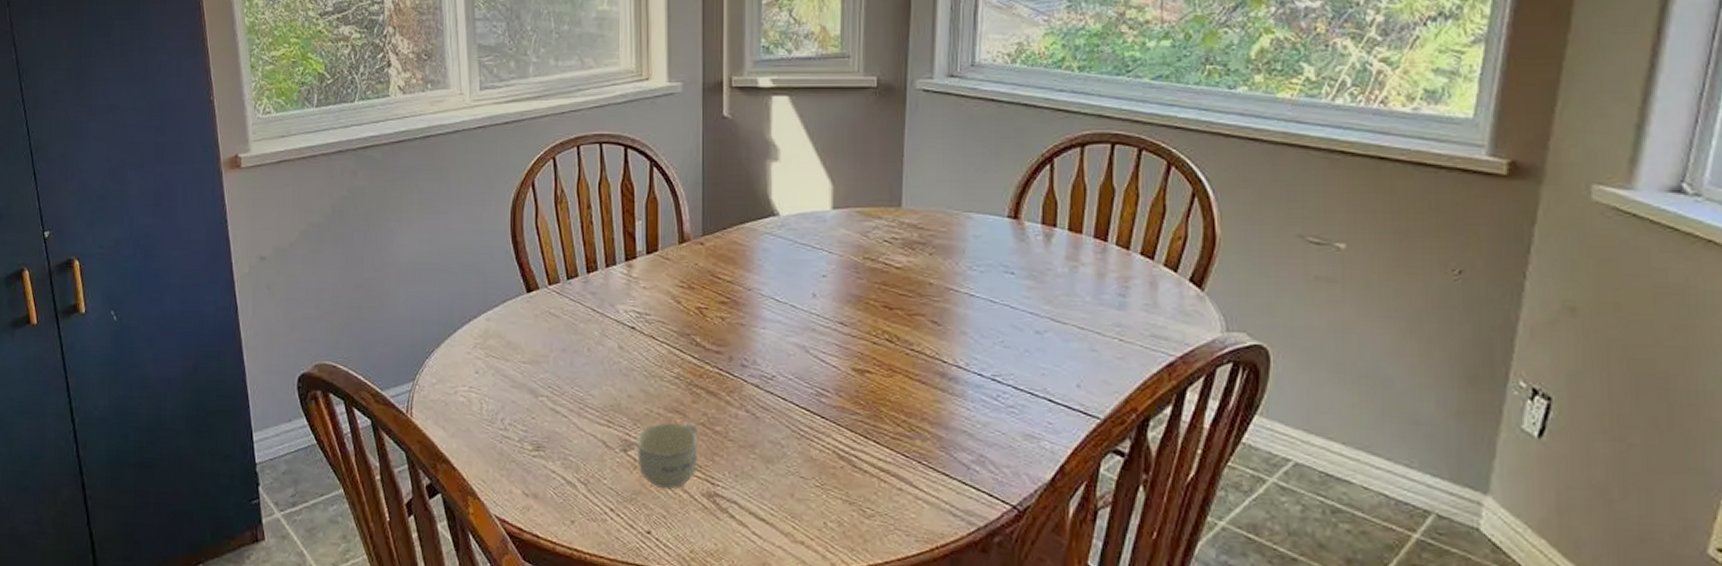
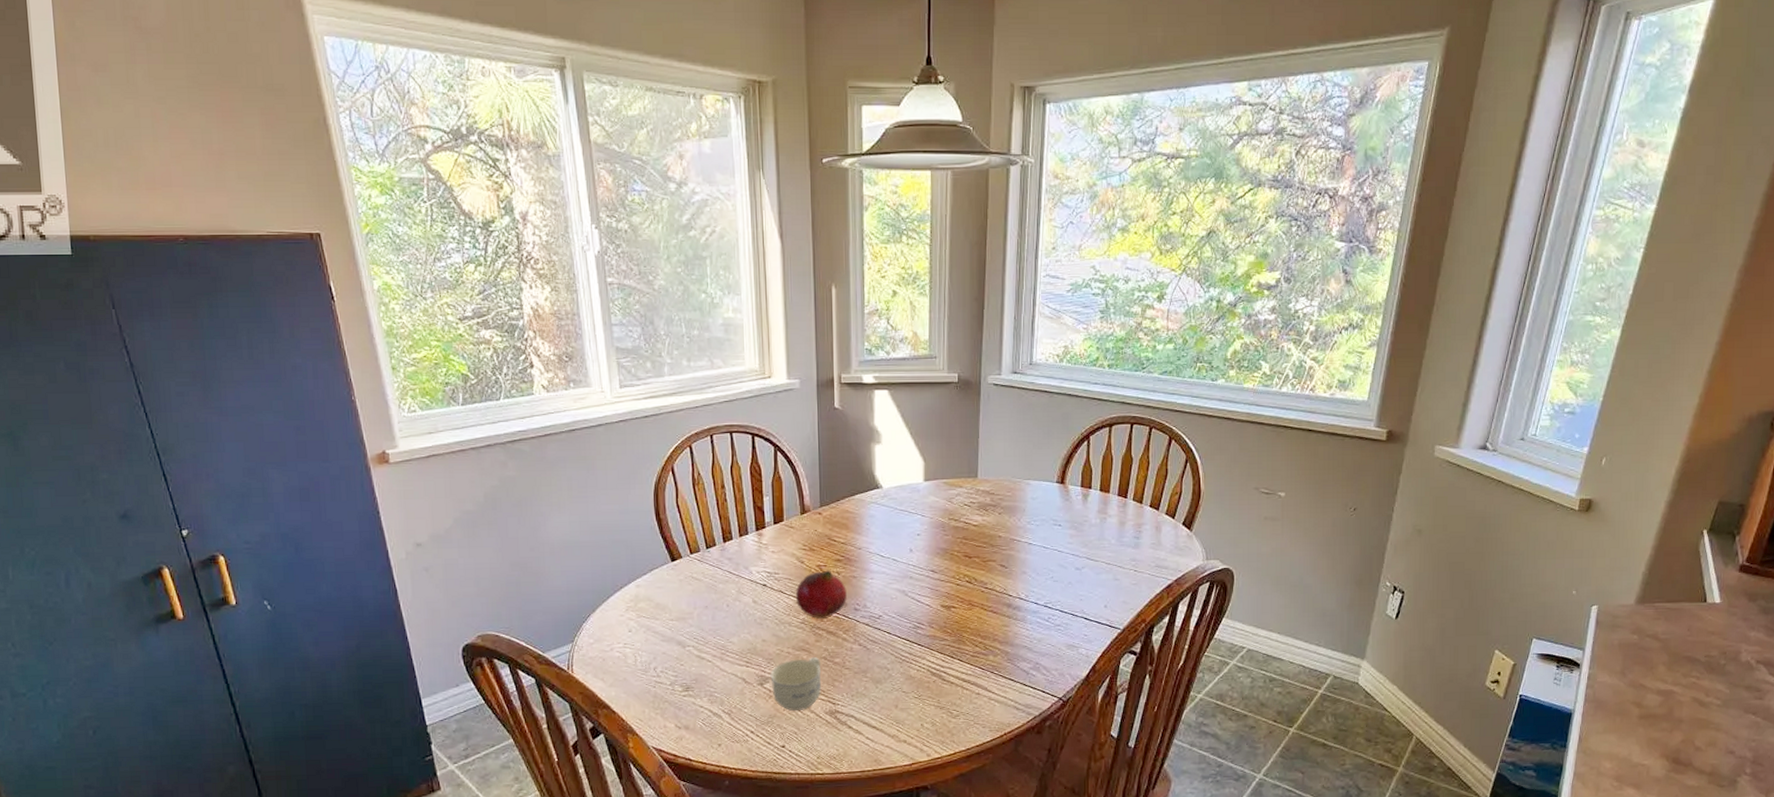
fruit: none [669,314,732,376] -> present [795,570,847,620]

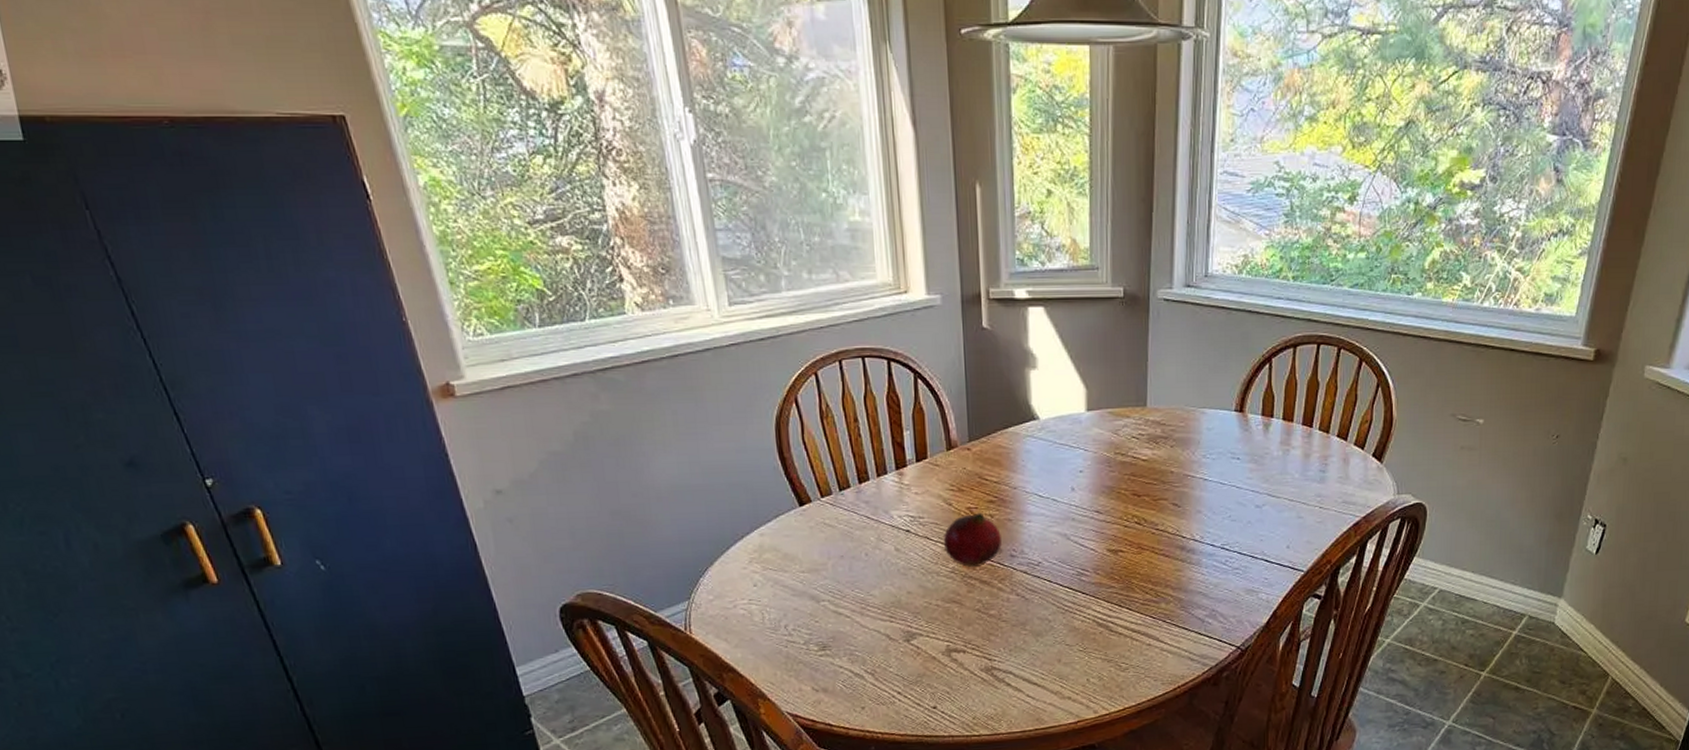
cup: present [770,657,821,712] -> none [917,609,975,669]

